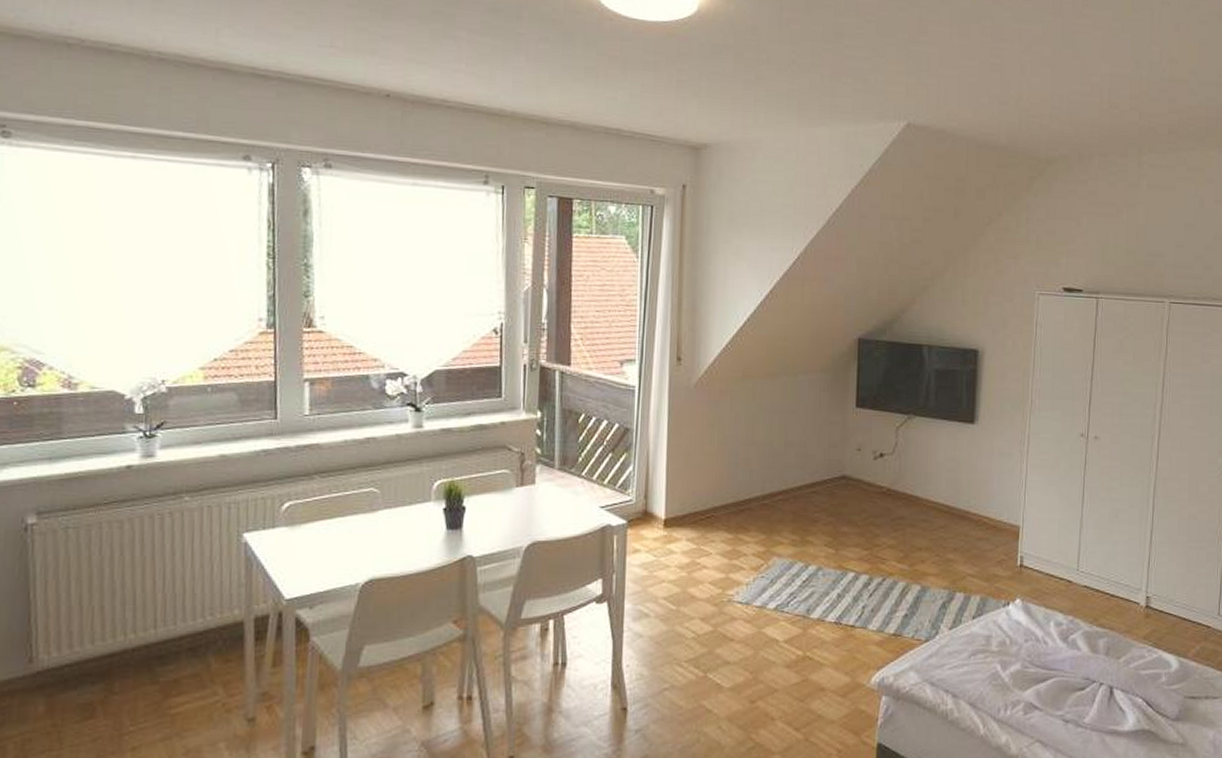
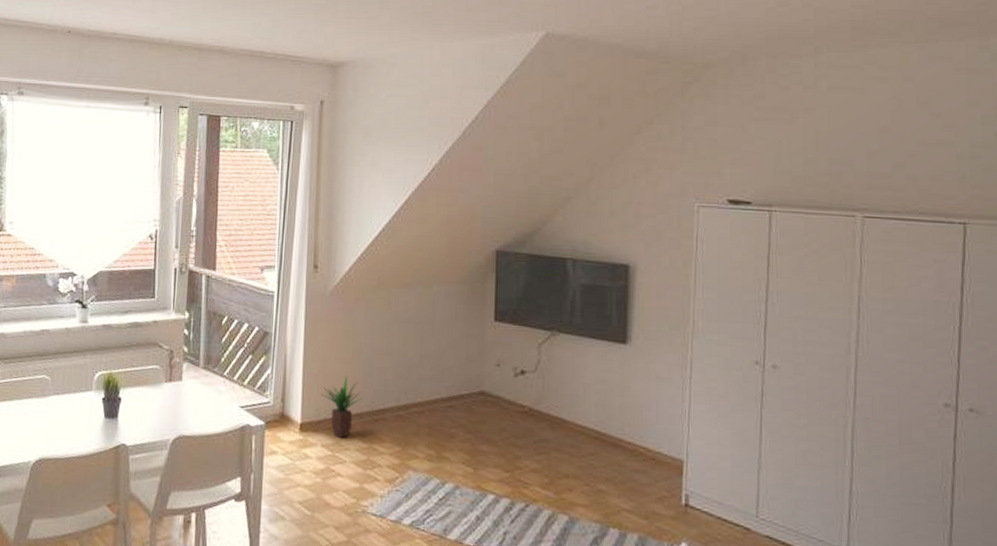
potted plant: none [685,468,729,531] -> present [320,375,364,438]

